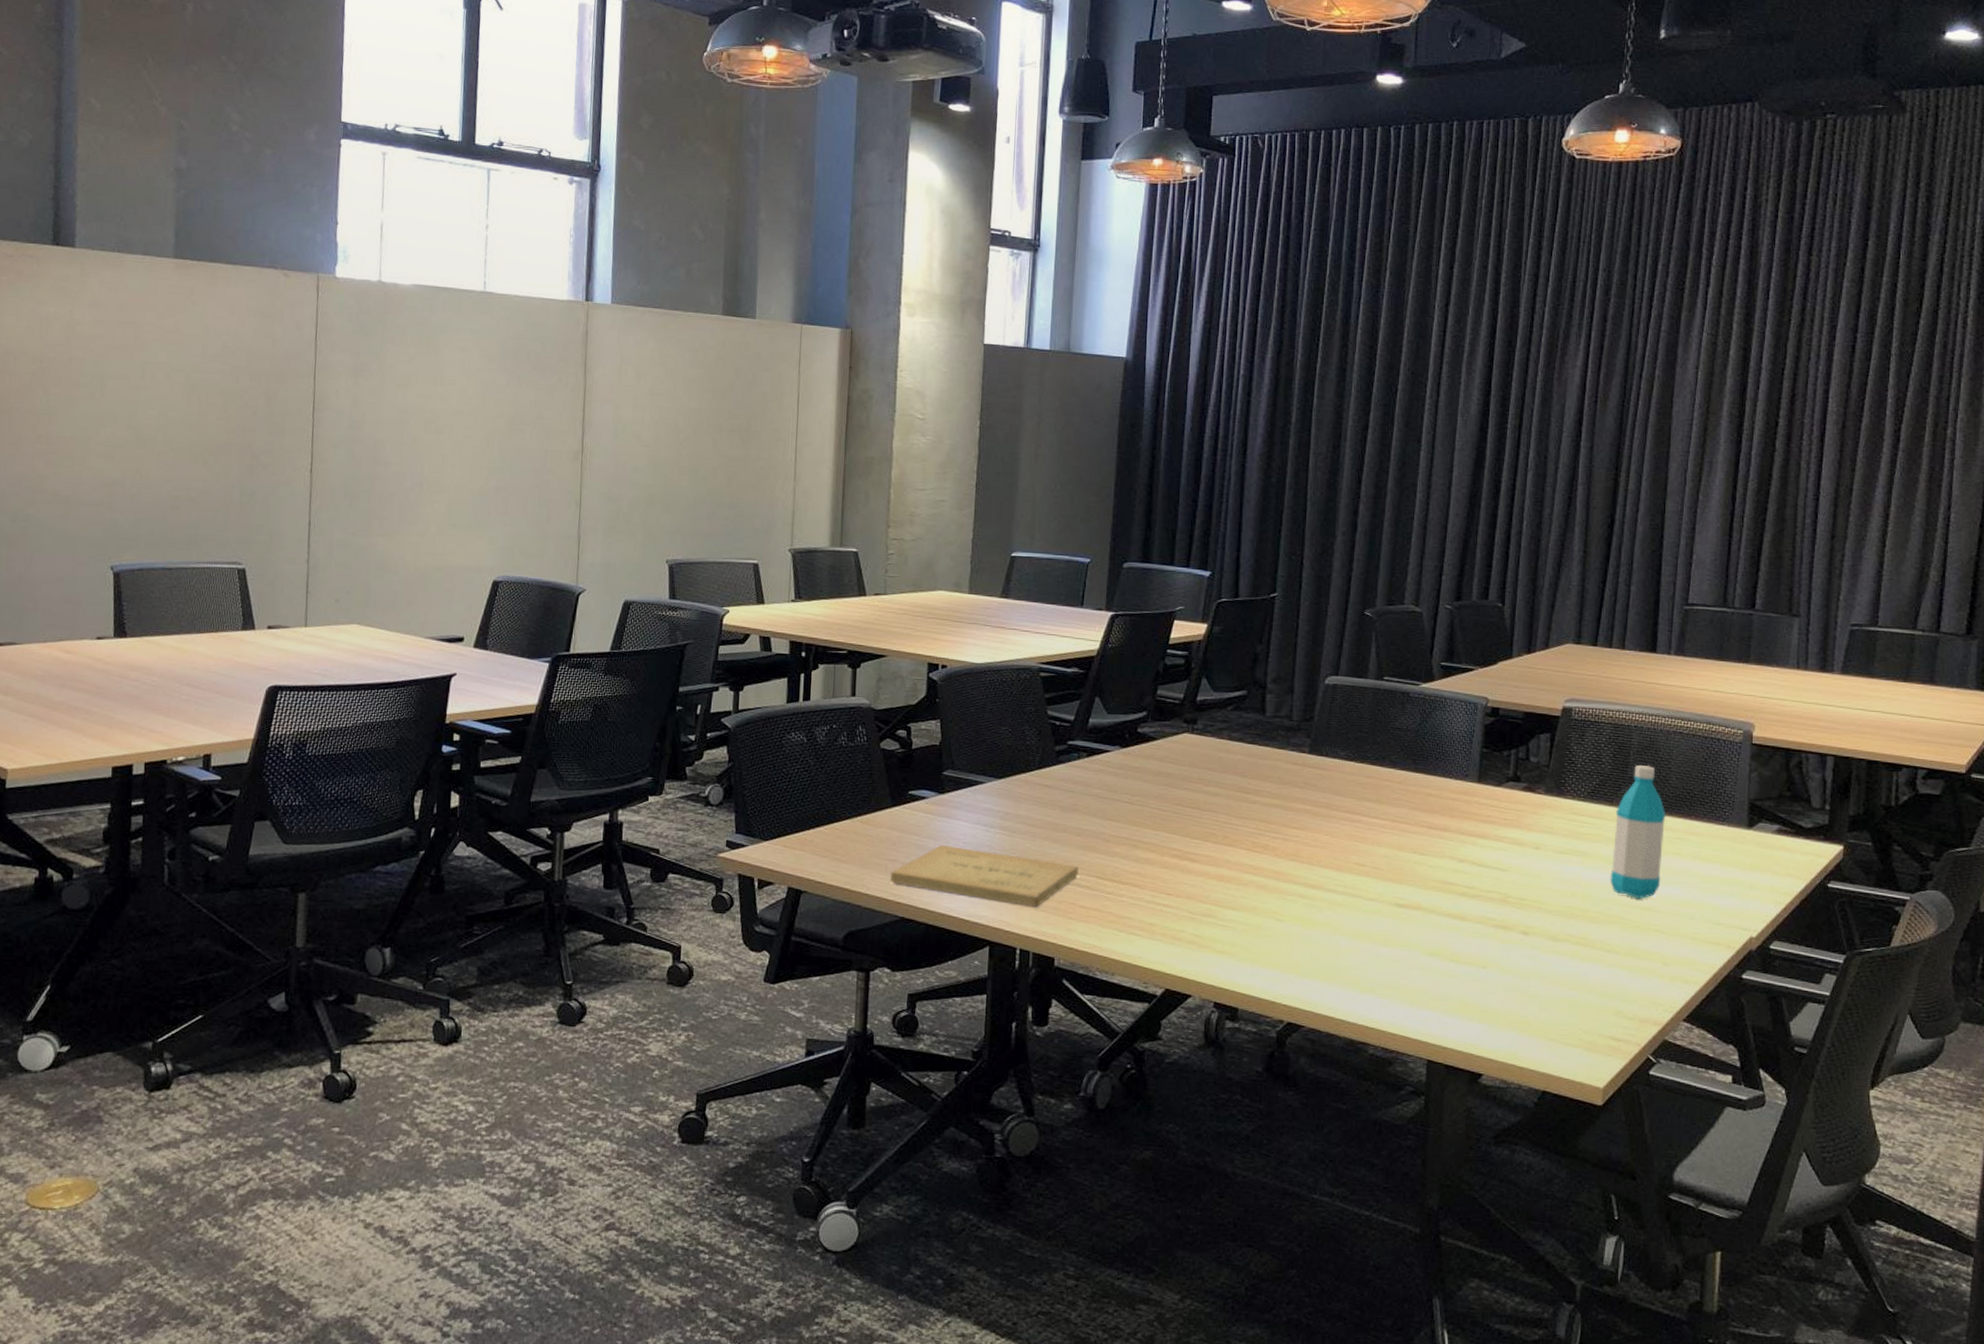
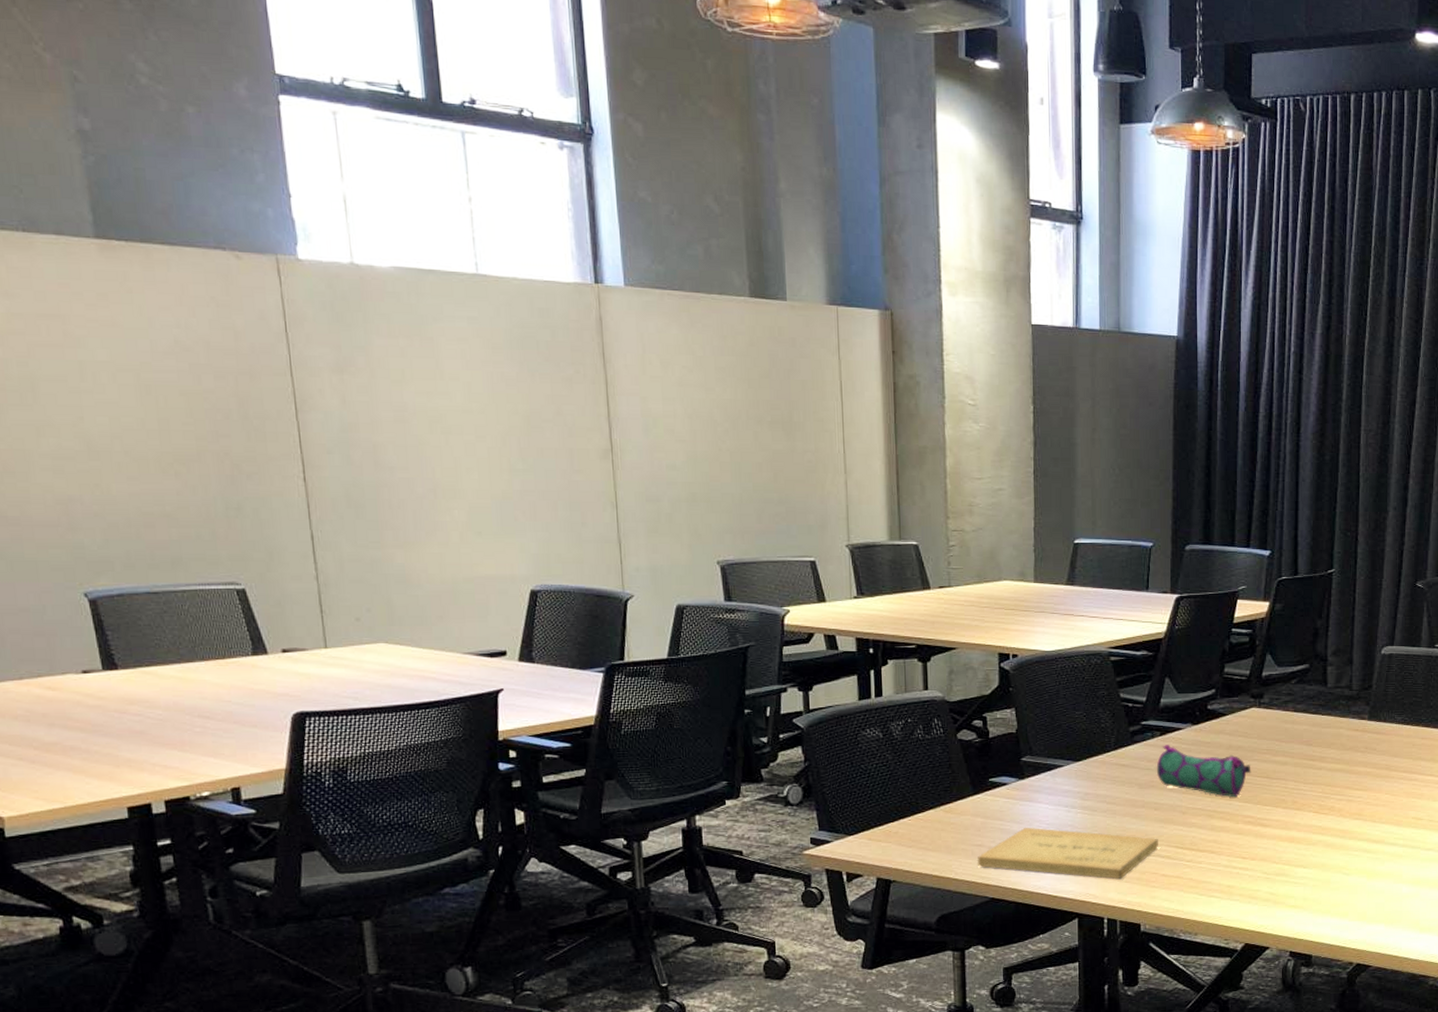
pencil case: none [1080,767,1181,828] -> present [1156,745,1251,798]

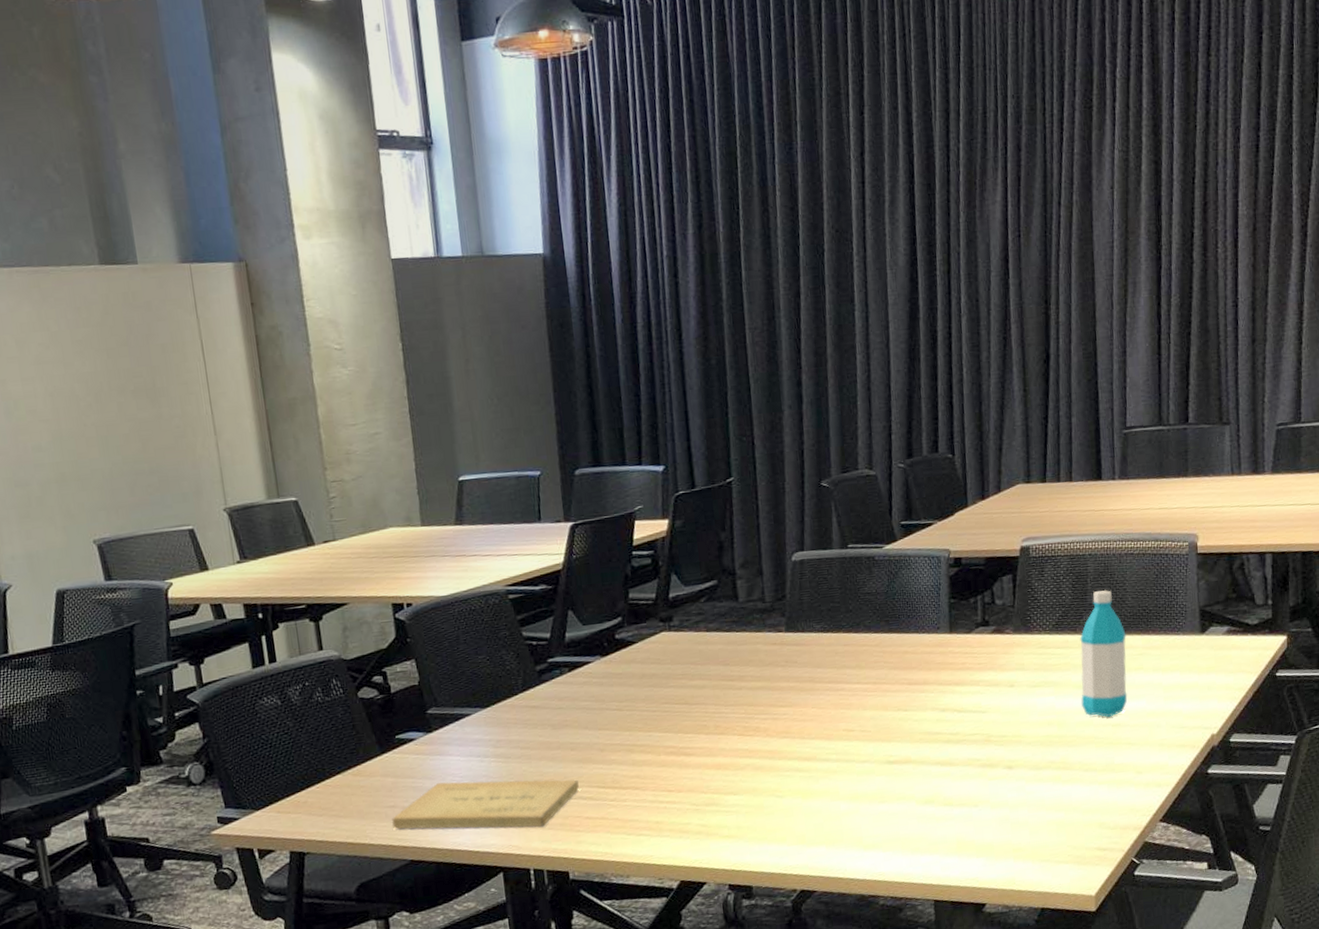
pencil case: present [1156,745,1251,798] -> none [568,680,668,729]

